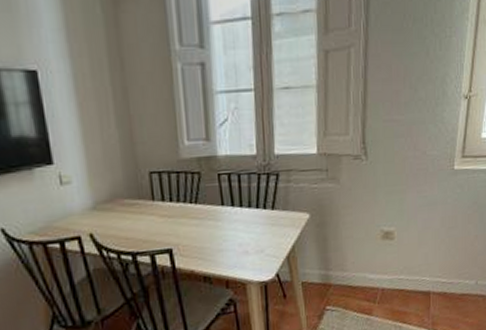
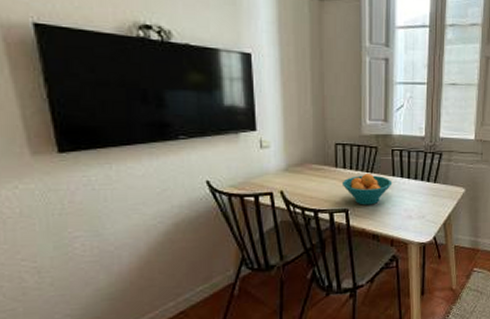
fruit bowl: none [161,204,222,243] -> present [341,172,393,205]

